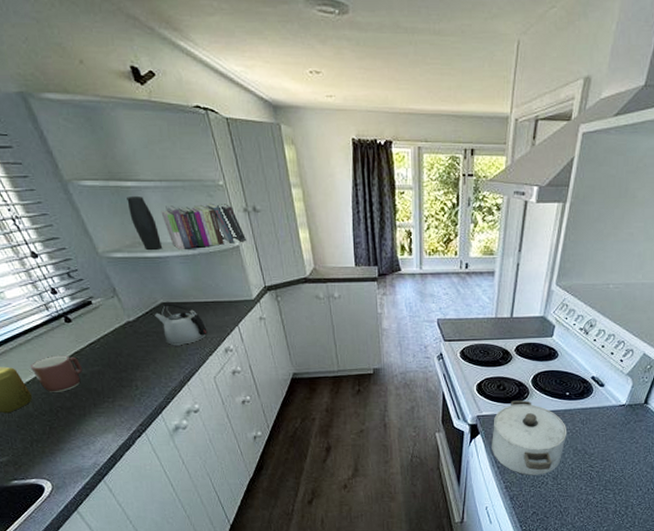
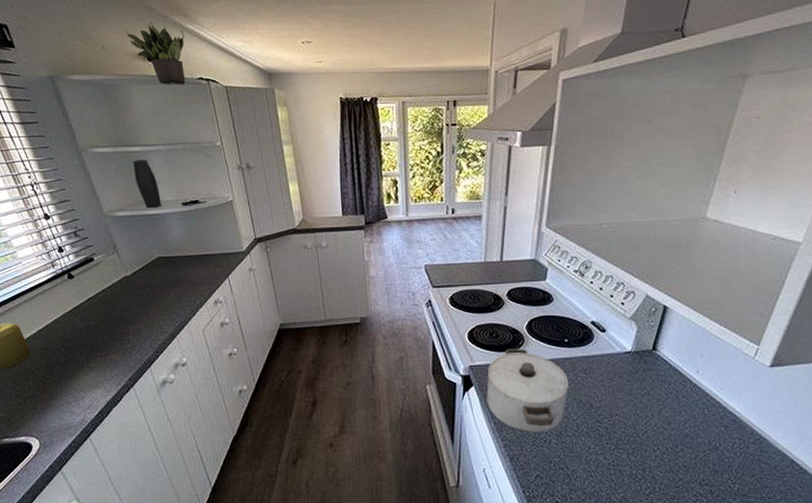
mug: present [30,355,83,392] -> none [32,311,80,348]
potted plant: none [106,33,181,113] -> present [126,21,186,86]
kettle: present [154,301,208,346] -> none [150,255,199,299]
books: present [161,204,247,249] -> none [162,162,240,206]

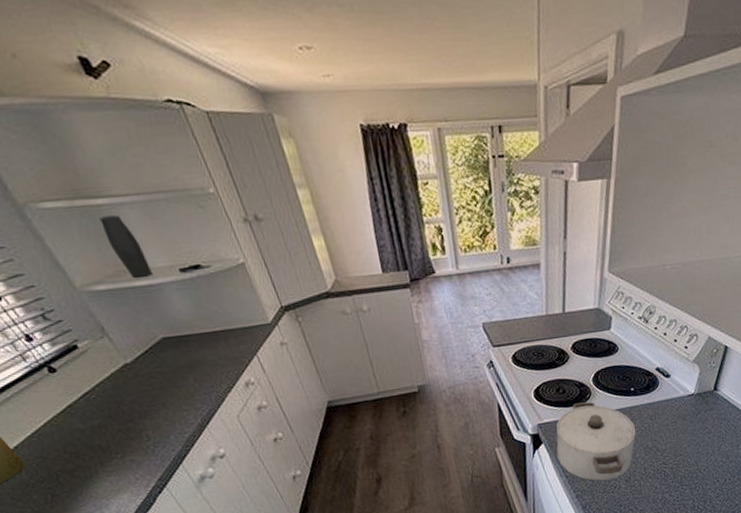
potted plant: present [126,21,186,86] -> none [42,14,149,112]

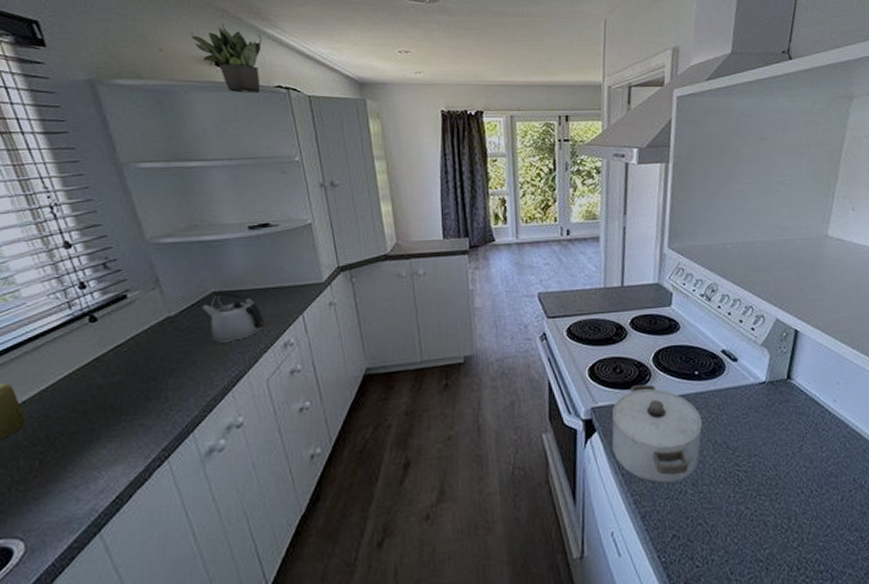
potted plant: none [42,14,149,112] -> present [190,23,262,94]
vase: present [99,215,153,279] -> none [188,176,223,234]
kettle: none [155,335,222,386] -> present [201,289,265,344]

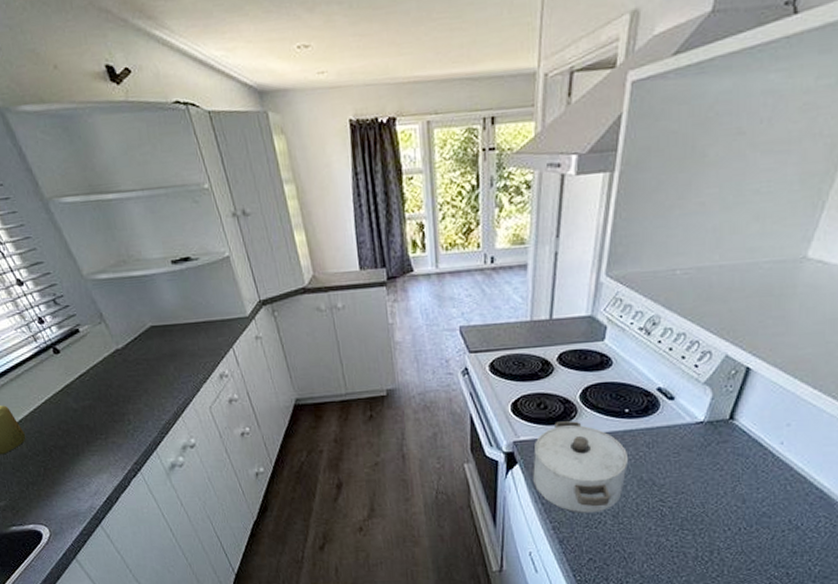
potted plant: present [190,23,262,94] -> none [79,27,160,113]
kettle: present [201,289,265,344] -> none [143,324,200,374]

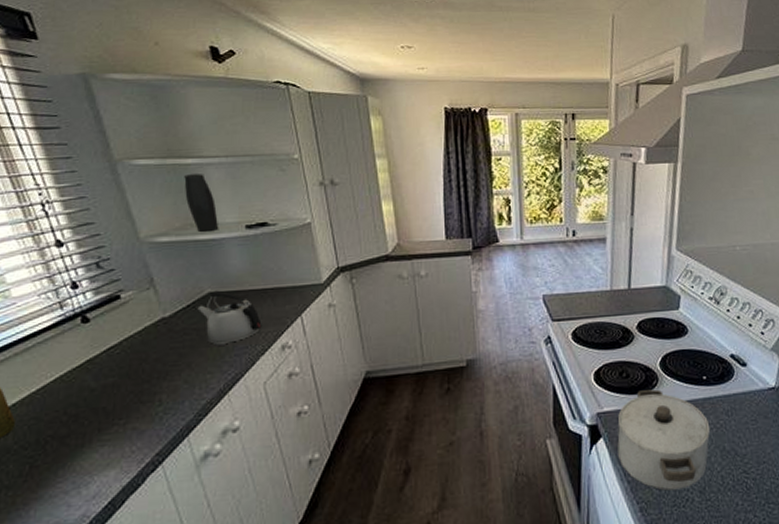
vase: none [108,209,149,269] -> present [184,174,219,233]
kettle: none [143,324,200,374] -> present [197,290,262,346]

